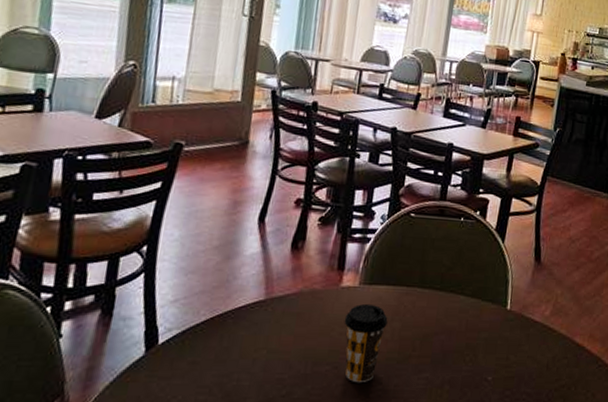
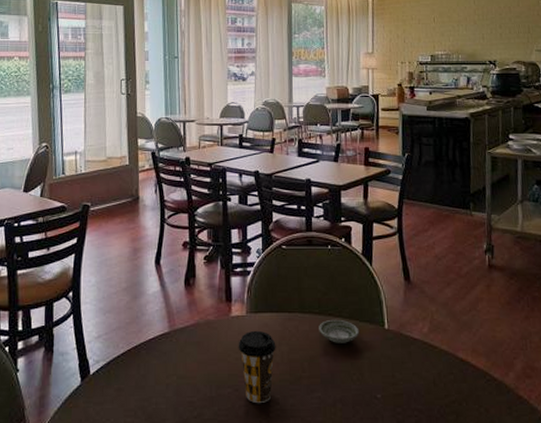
saucer: none [437,296,480,322] -> present [319,319,360,343]

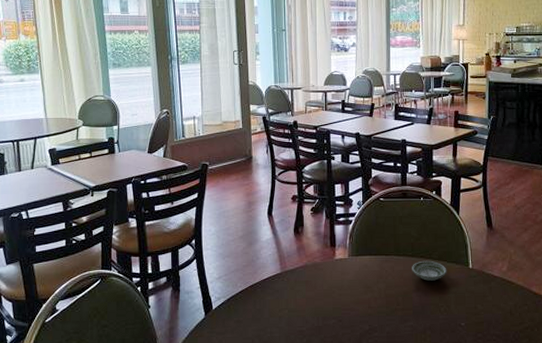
coffee cup: present [238,330,276,404] -> none [341,270,375,332]

